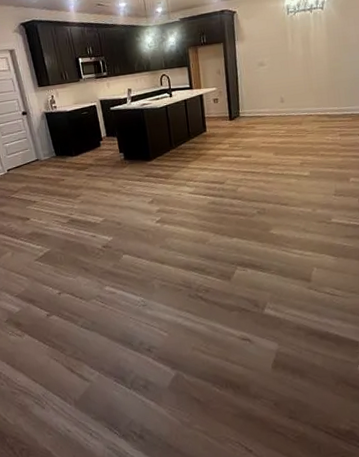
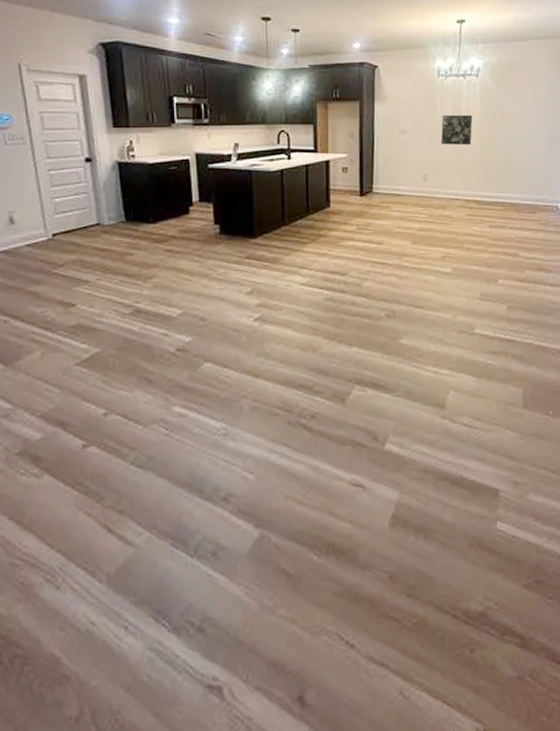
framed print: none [293,42,321,71] -> present [440,114,473,146]

